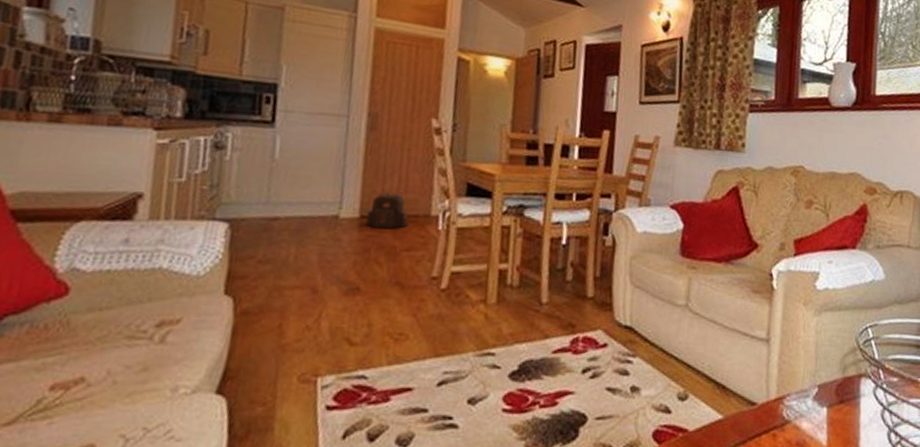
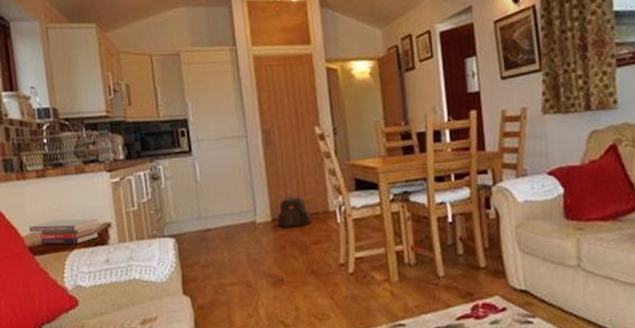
books: none [18,179,126,215] -> present [29,219,99,245]

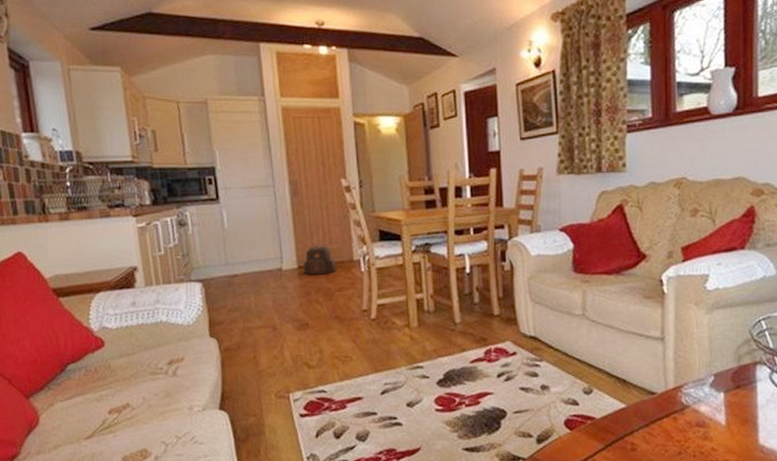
books: present [29,219,99,245] -> none [53,262,125,287]

